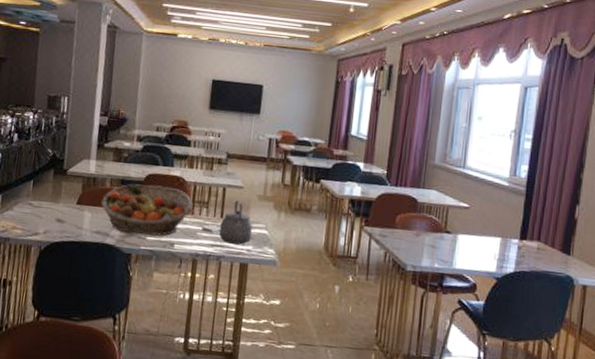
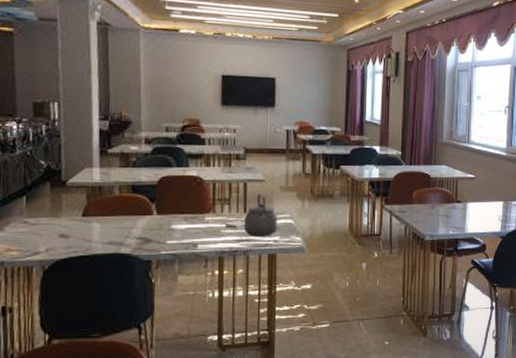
fruit basket: present [101,184,193,236] -> none [111,187,214,240]

